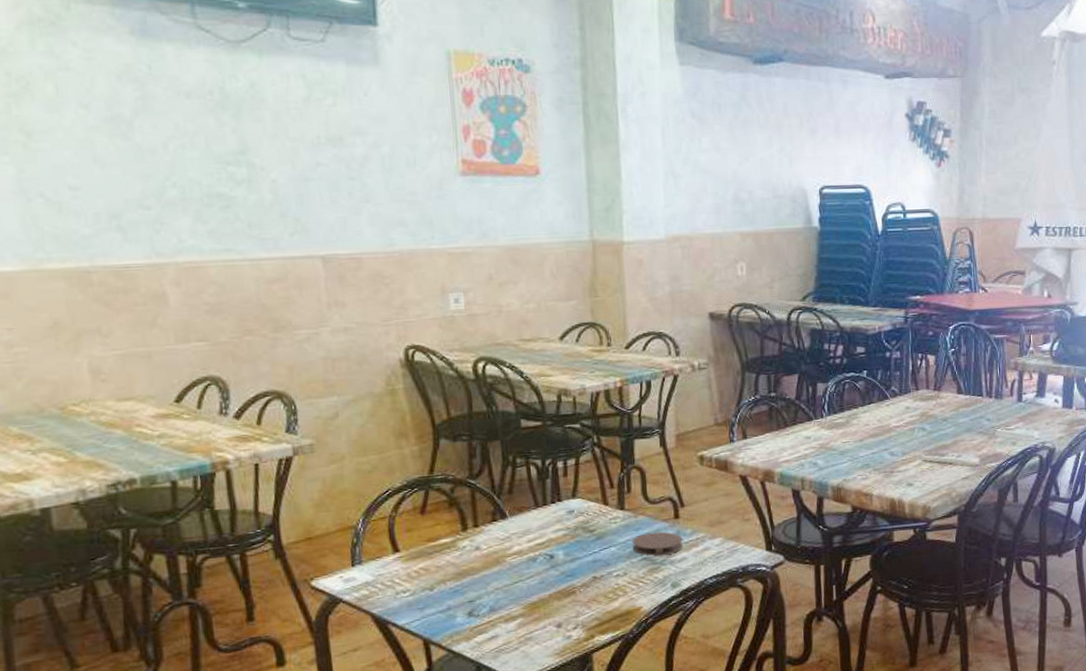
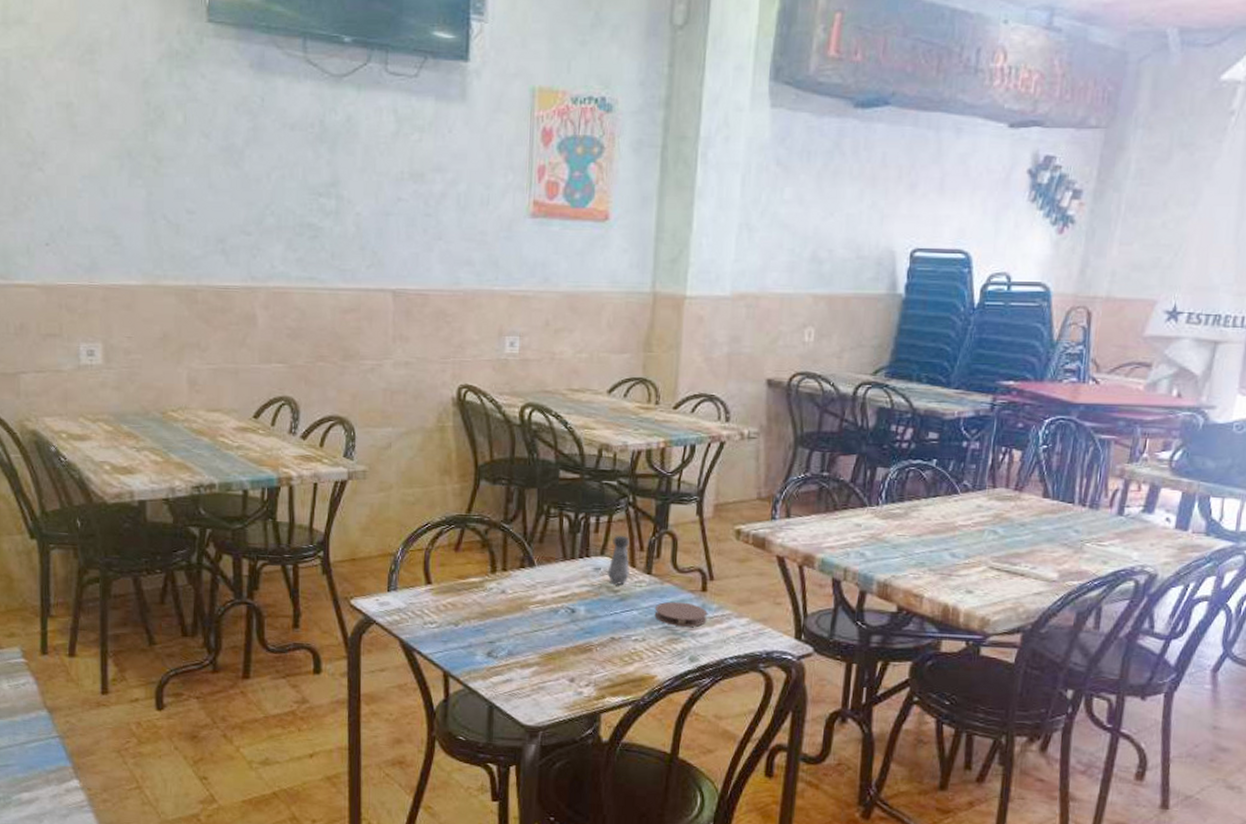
salt shaker: none [581,475,603,524] -> present [607,535,630,585]

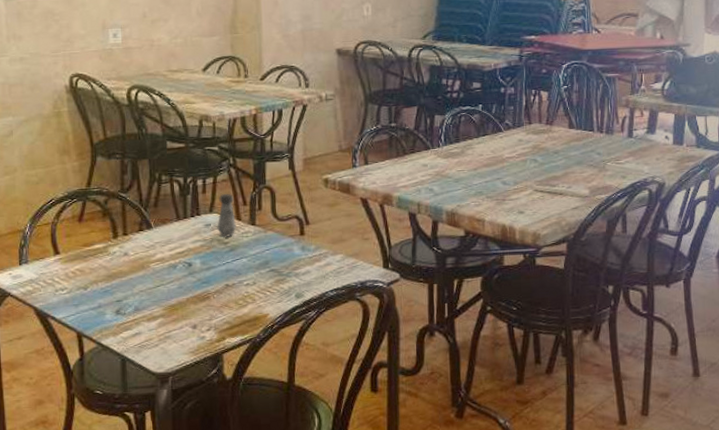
coaster: present [654,601,708,627] -> none [261,246,307,268]

